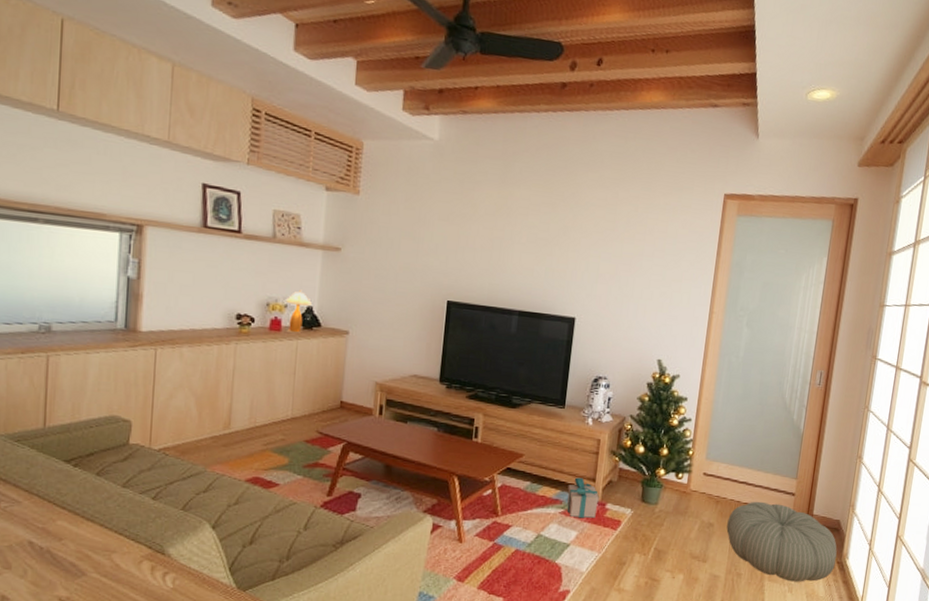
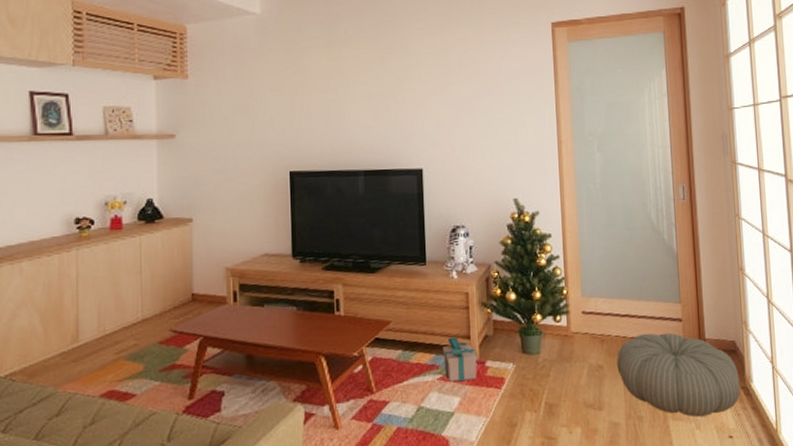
table lamp: present [285,291,312,333] -> none [123,184,151,229]

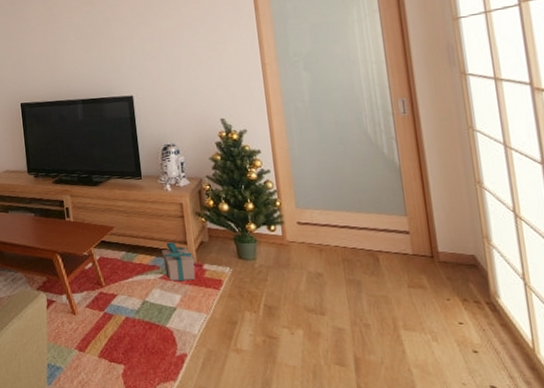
pouf: present [617,332,740,417] -> none [337,244,485,329]

